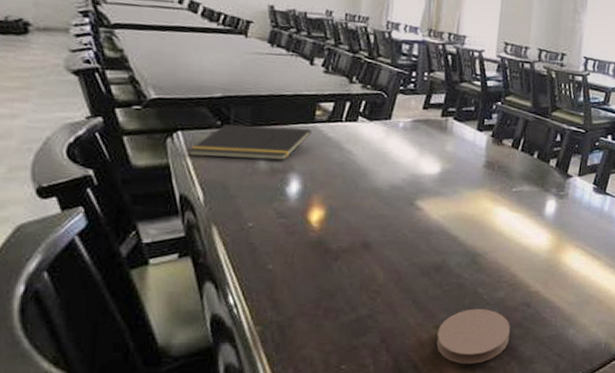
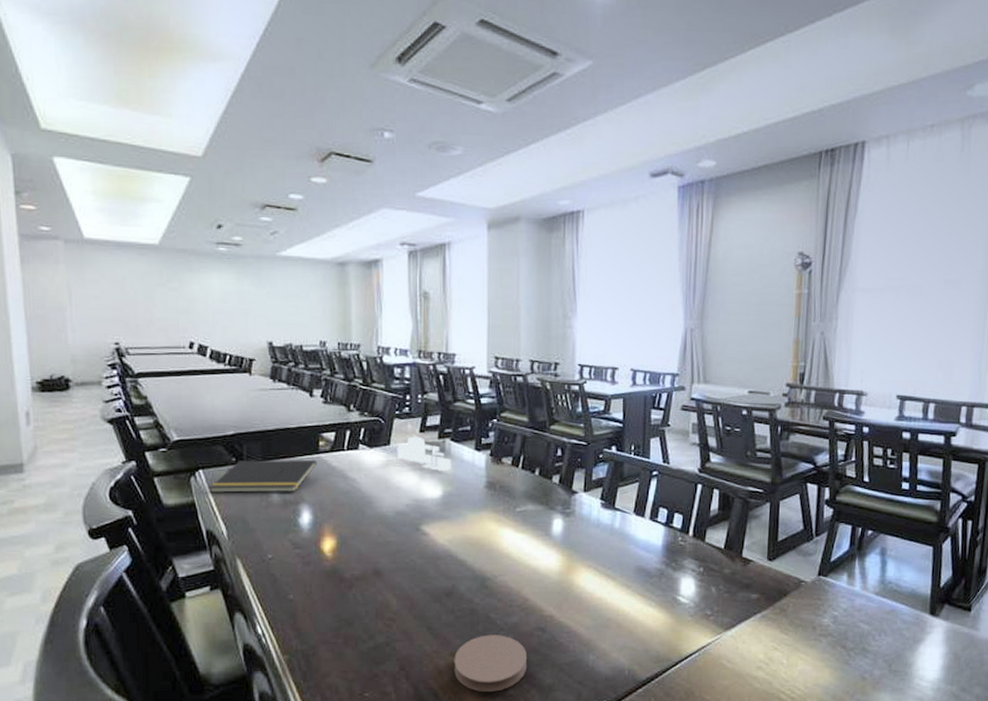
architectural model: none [397,112,453,150] -> present [397,436,452,472]

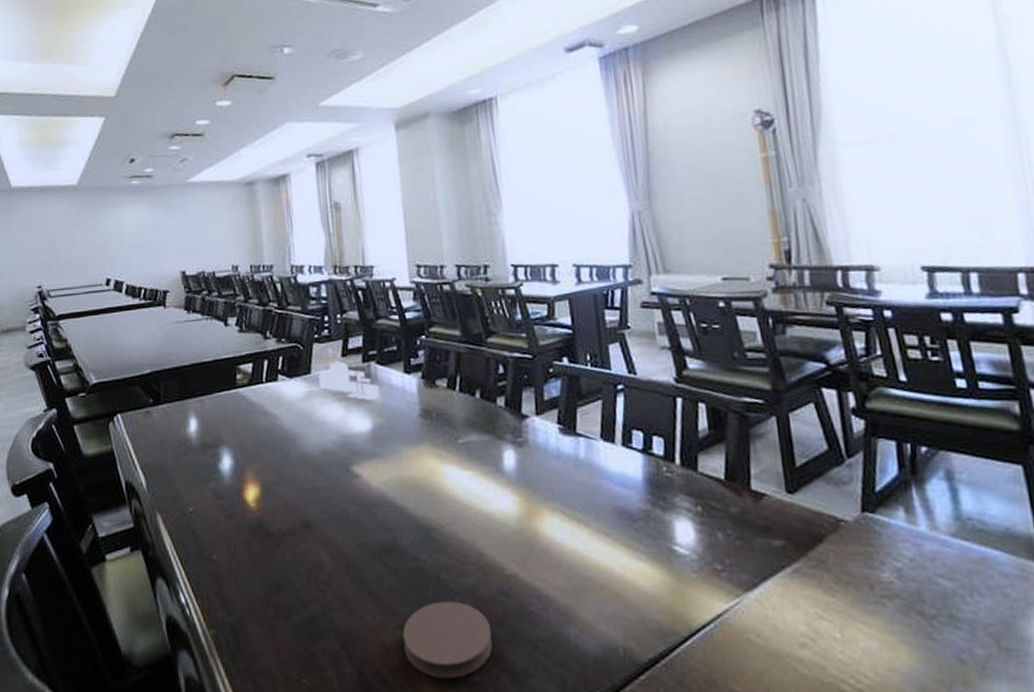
notepad: present [209,460,317,493] -> none [127,396,235,439]

